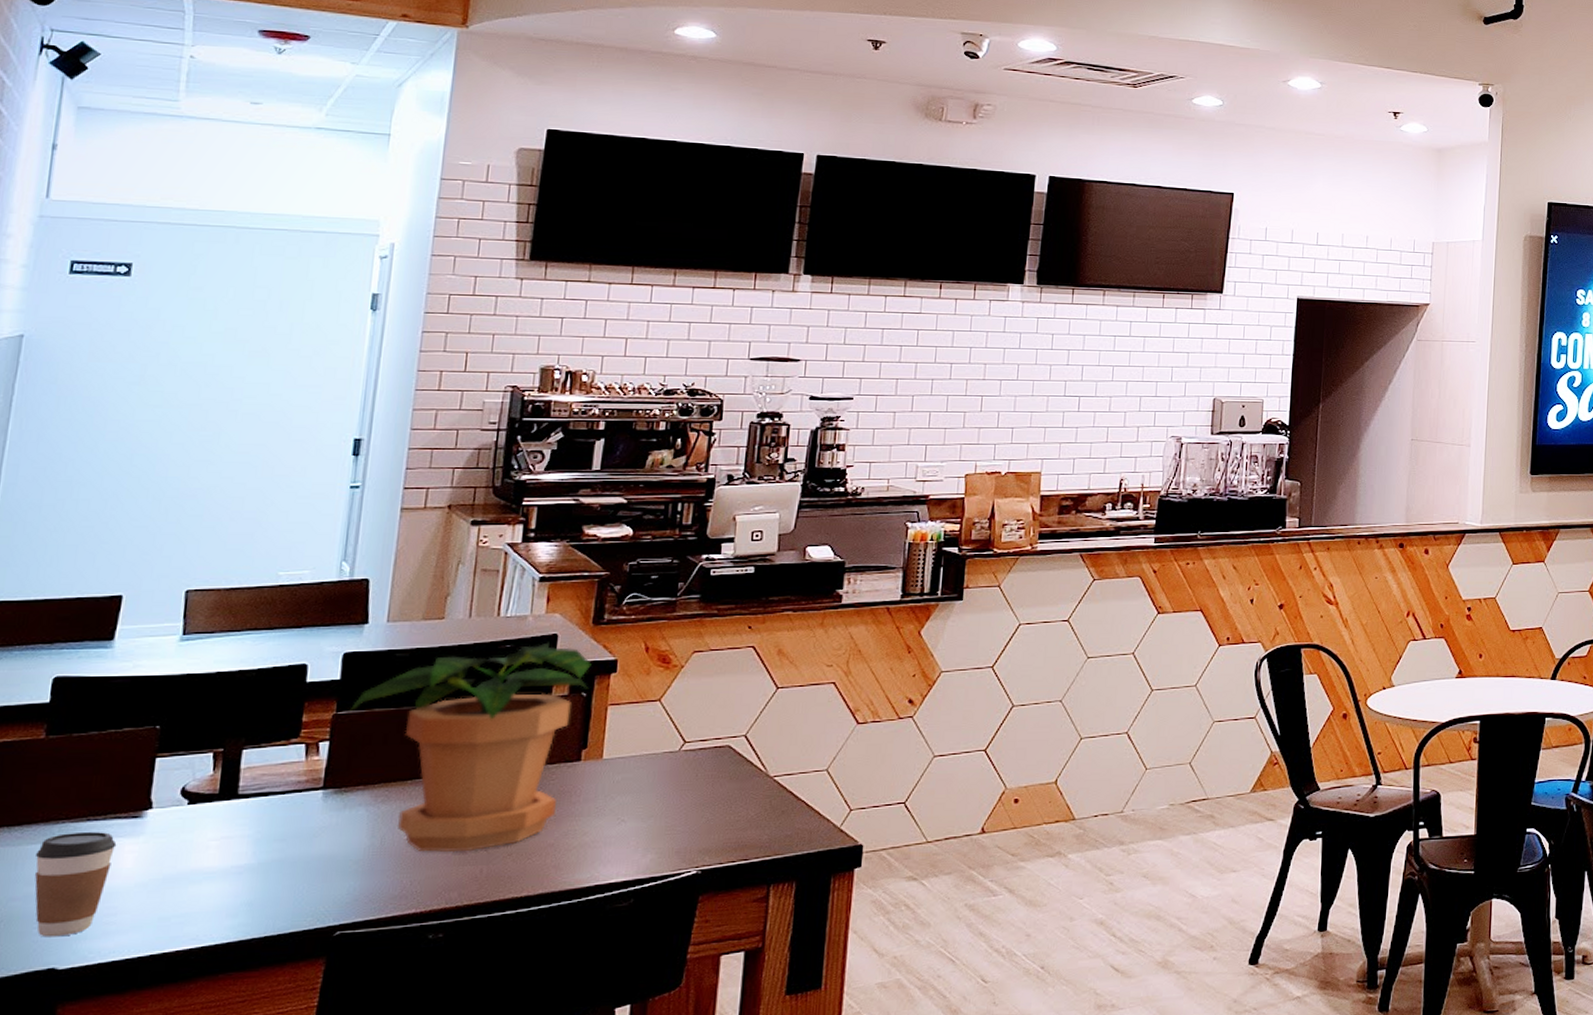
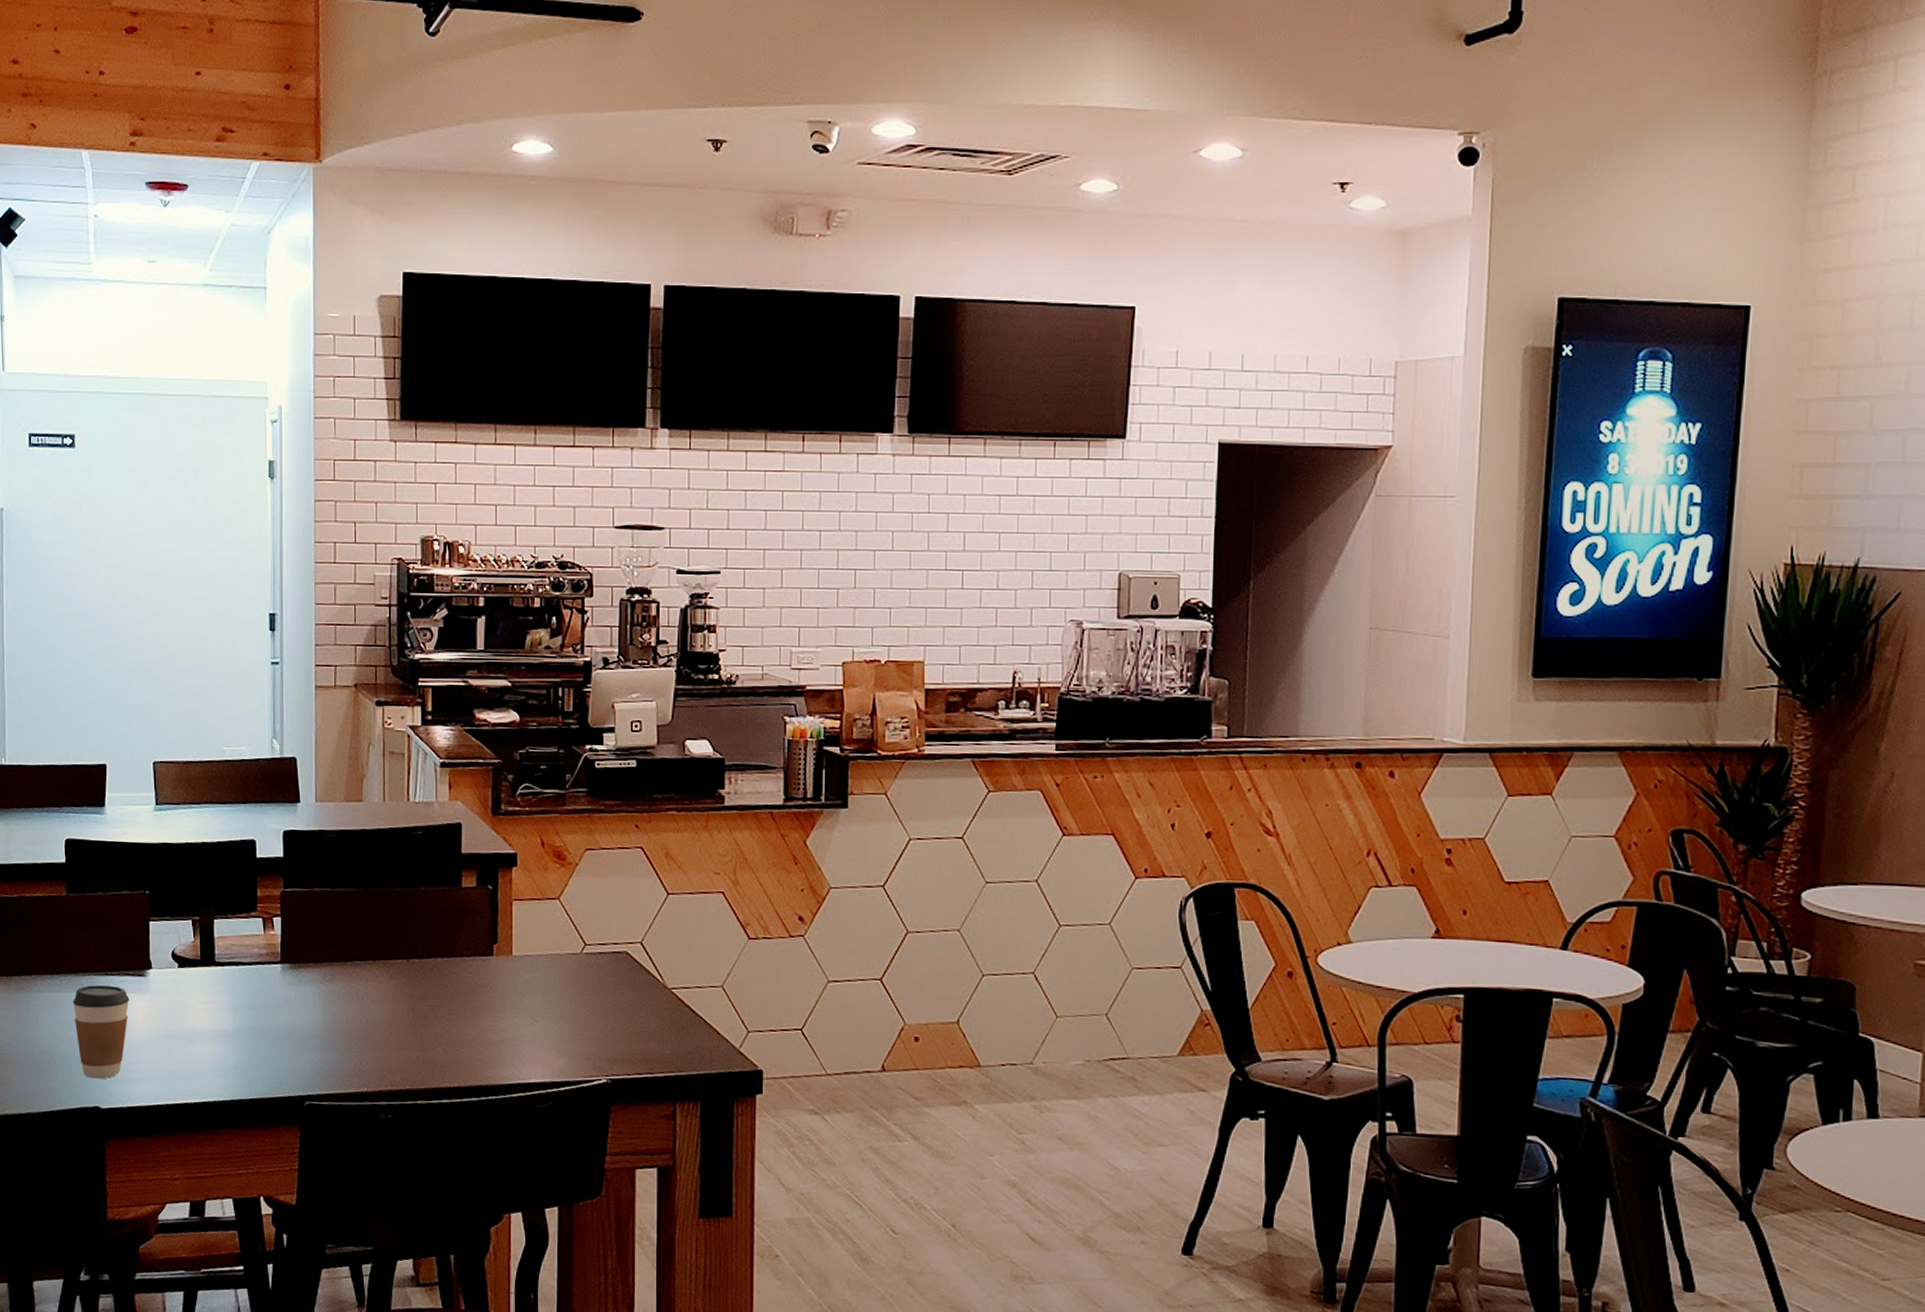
potted plant: present [349,642,592,853] -> none [293,831,494,1038]

